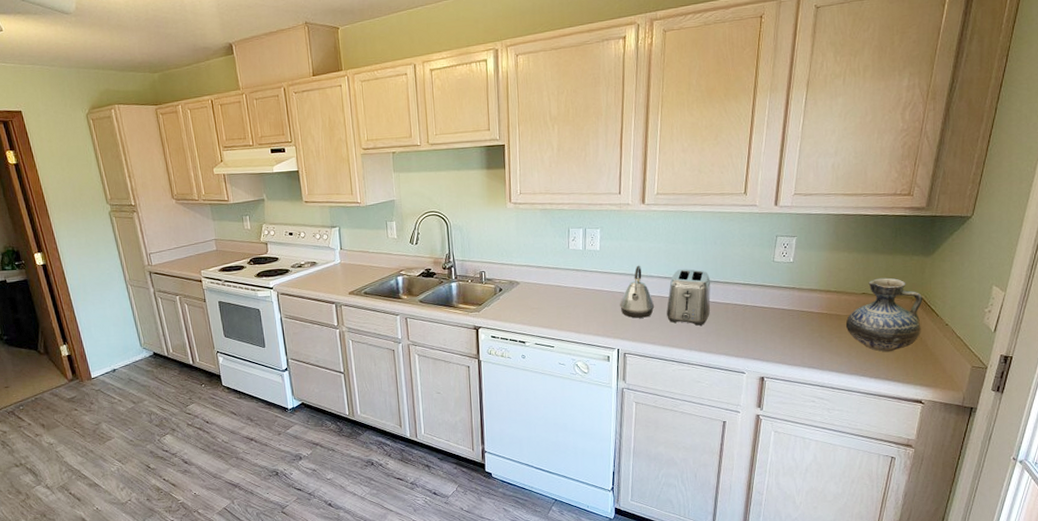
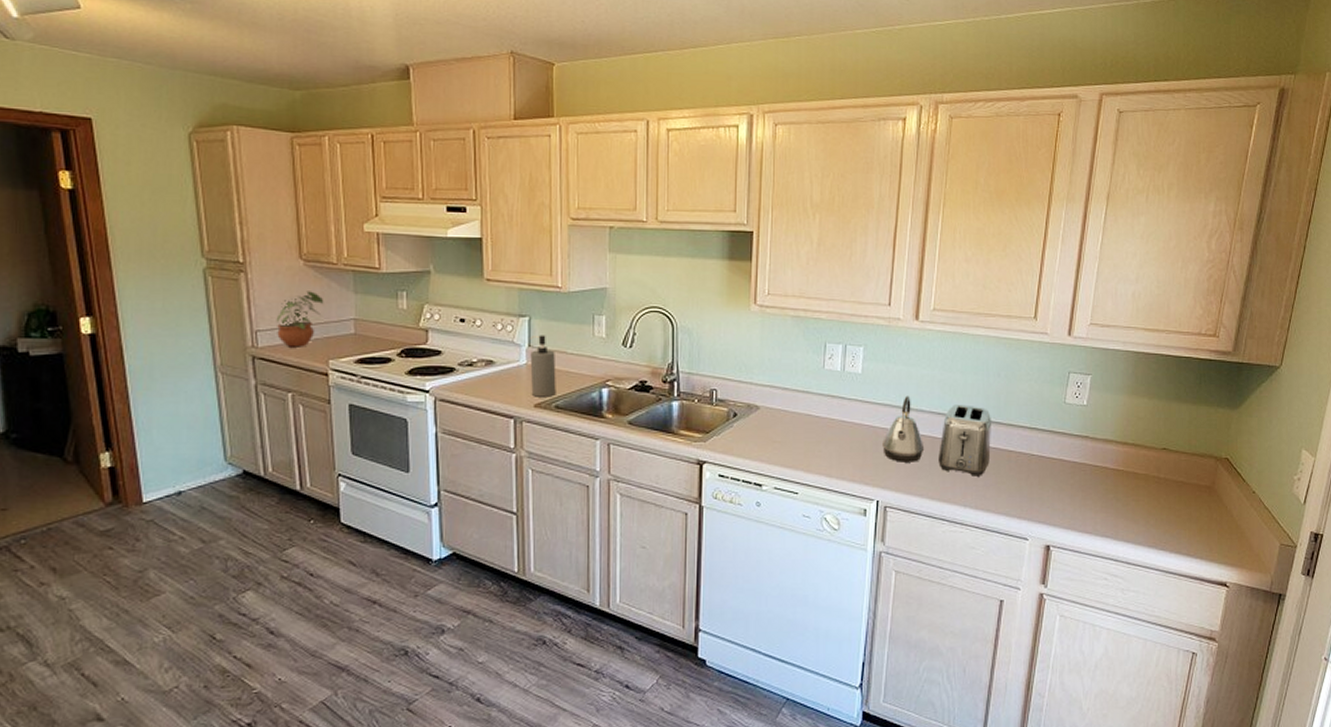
potted plant: none [162,221,193,264] -> present [276,291,324,347]
soap dispenser: none [340,240,364,287] -> present [529,335,556,397]
ceramic jug: present [845,277,923,352] -> none [1143,431,1229,522]

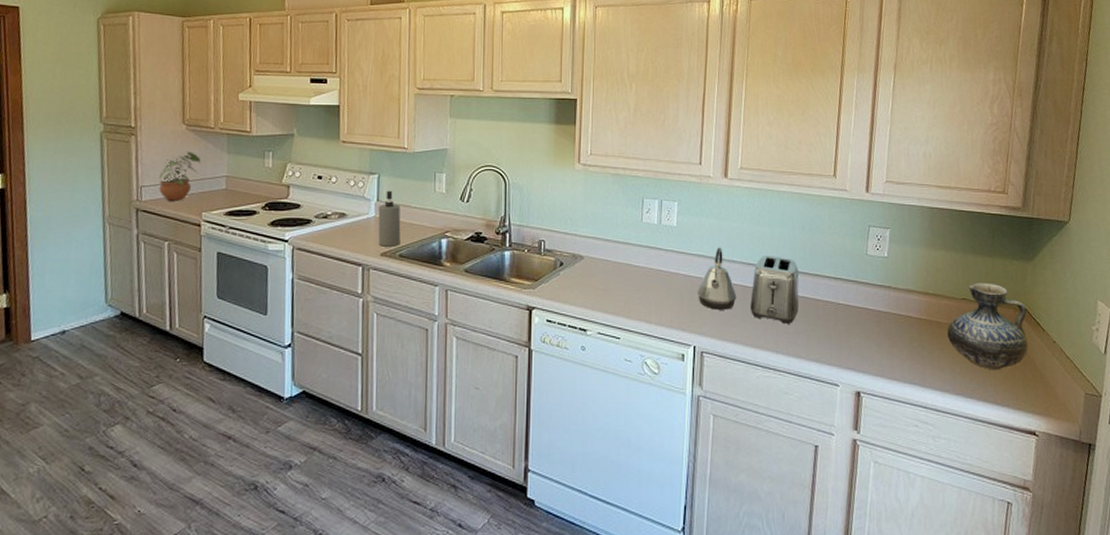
ceramic jug: none [1143,431,1229,522] -> present [947,283,1028,371]

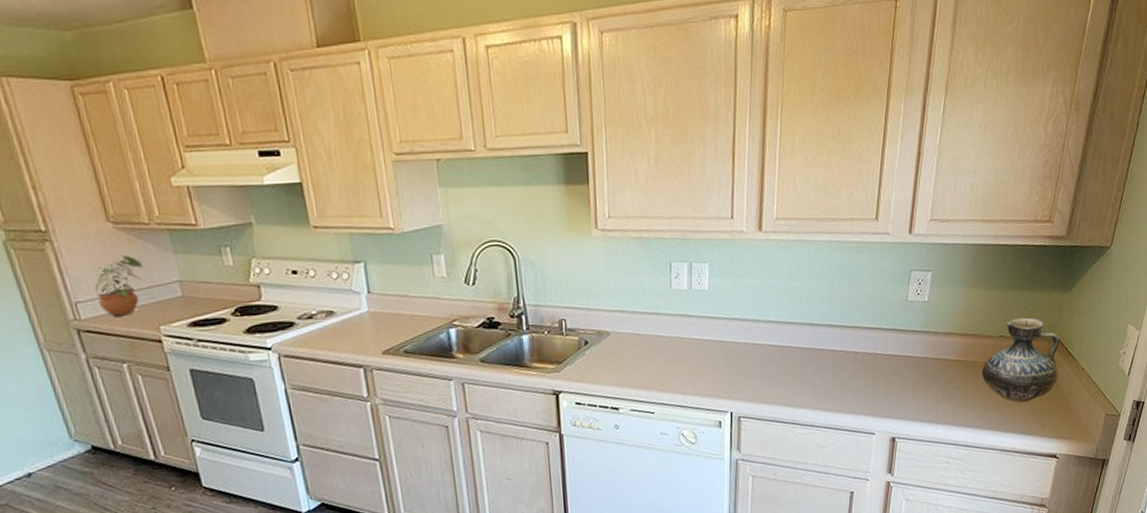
soap dispenser: present [378,190,401,247] -> none [367,279,403,344]
kettle: present [698,247,737,310] -> none [733,308,774,374]
toaster: present [750,256,799,324] -> none [787,311,838,380]

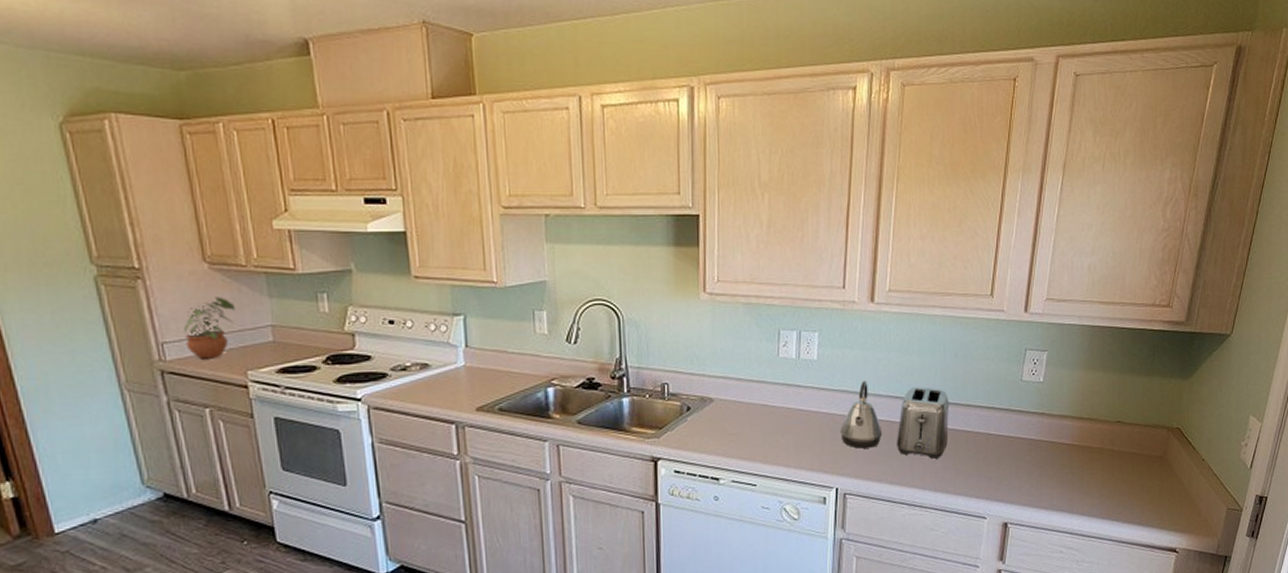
kettle: none [733,308,774,374] -> present [840,380,883,449]
toaster: none [787,311,838,380] -> present [897,387,949,459]
ceramic jug: present [982,317,1061,403] -> none [1098,403,1180,492]

